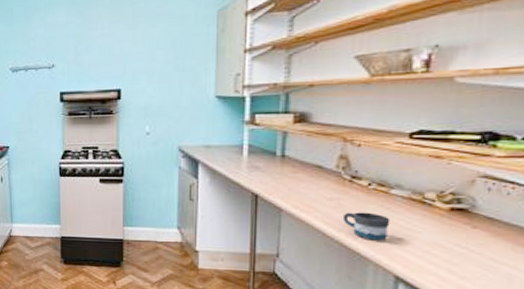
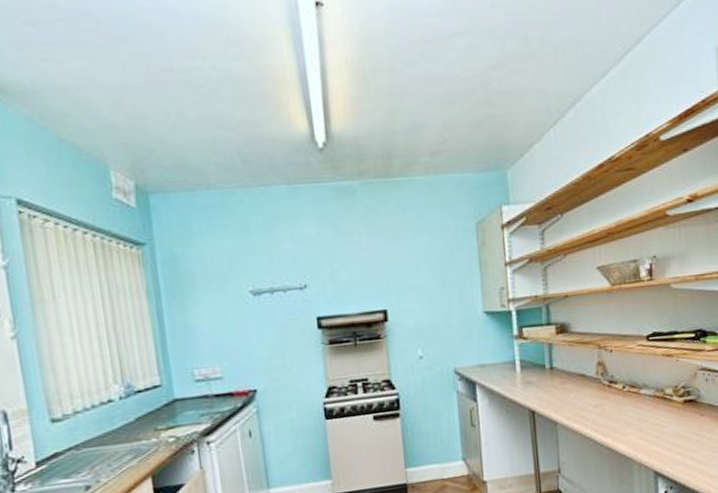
mug: present [342,212,391,241] -> none [607,414,644,441]

